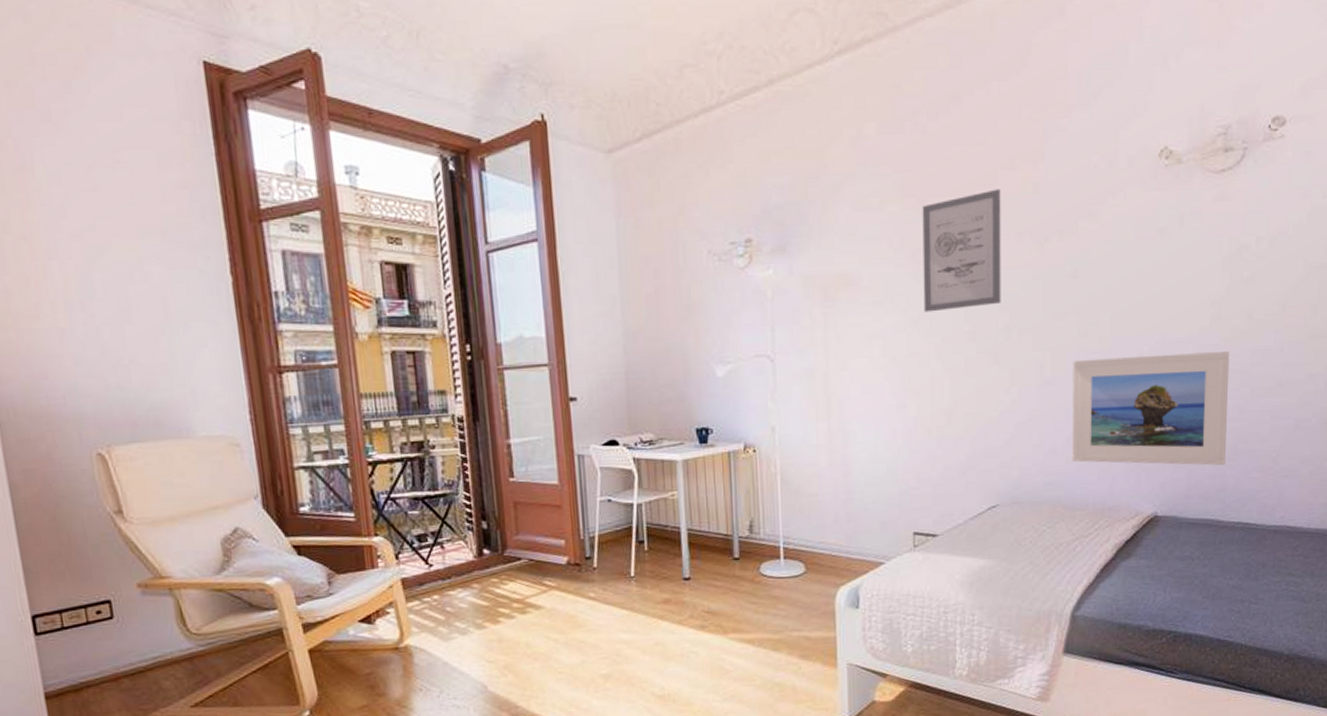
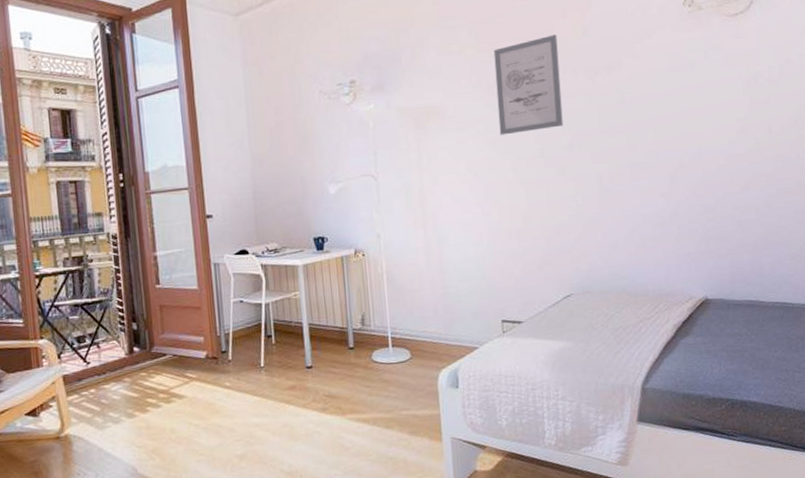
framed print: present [1072,351,1230,466] -> none [626,159,761,256]

